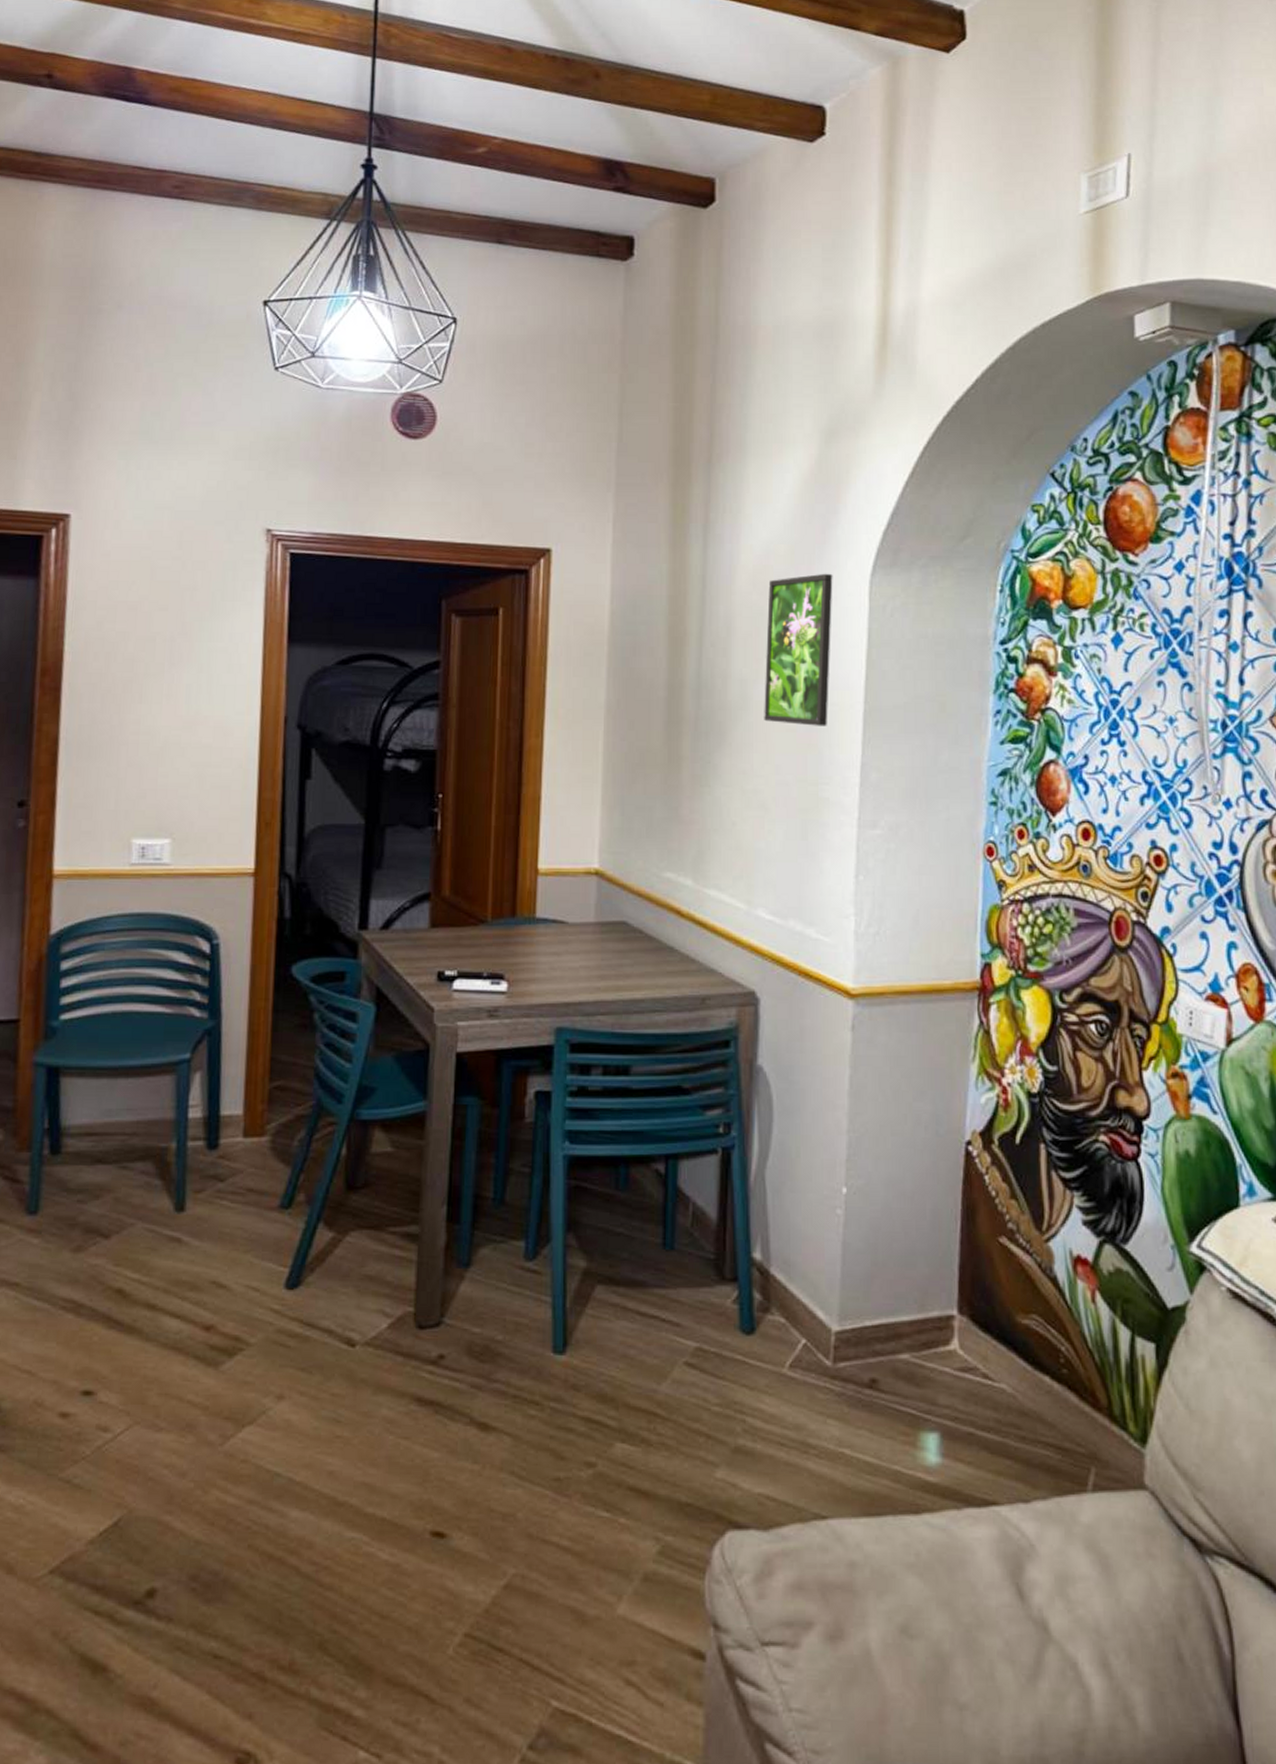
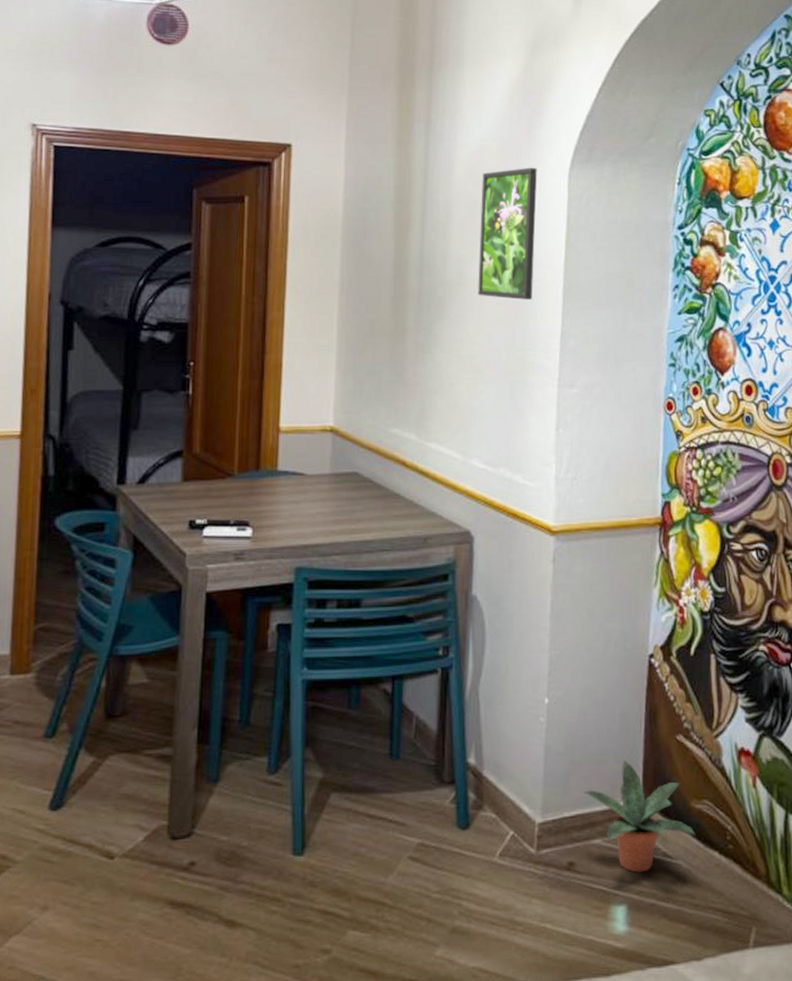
potted plant: none [888,1264,1023,1396] -> present [584,760,696,873]

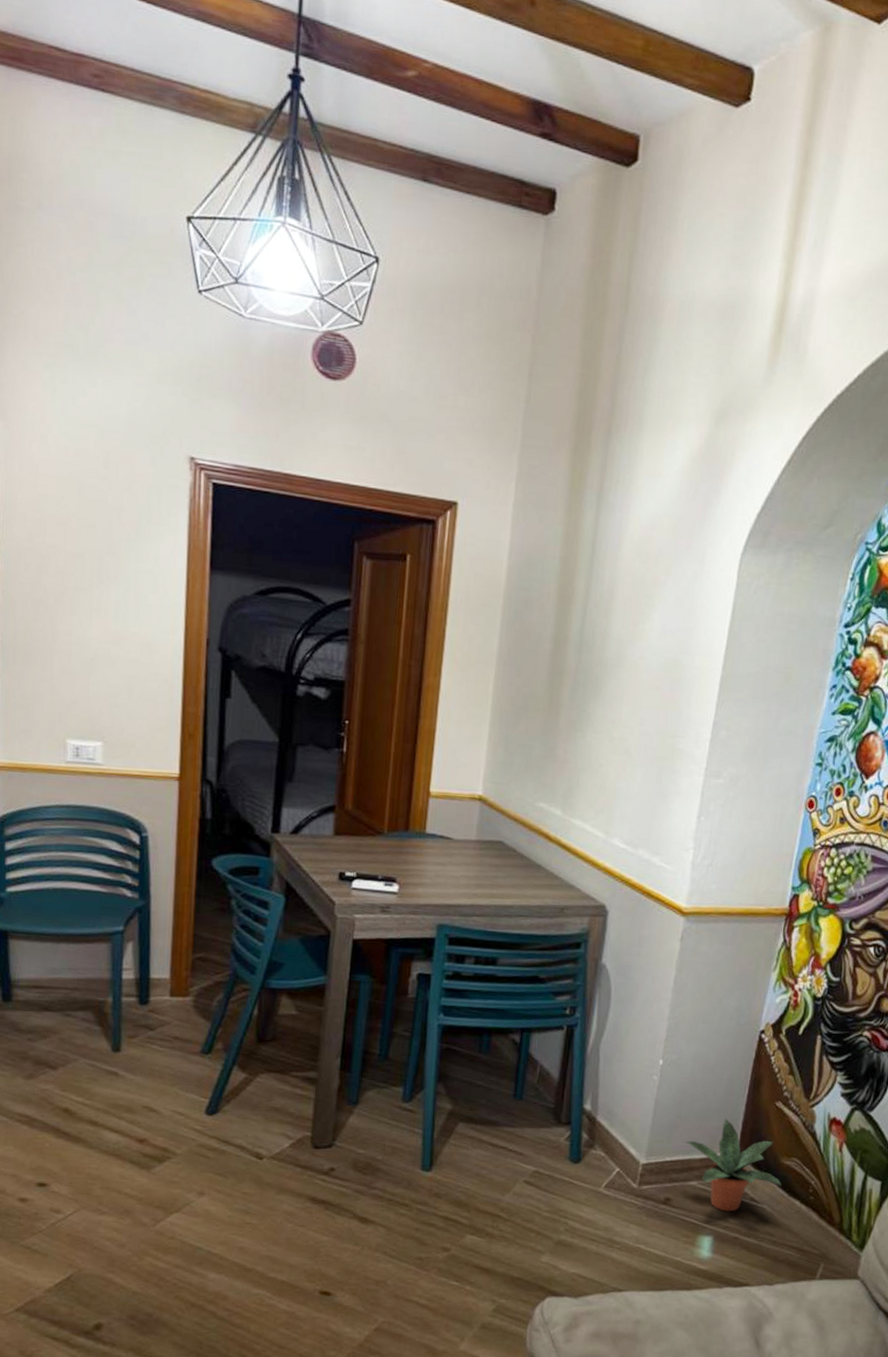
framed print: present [478,167,537,300] -> none [635,548,709,687]

